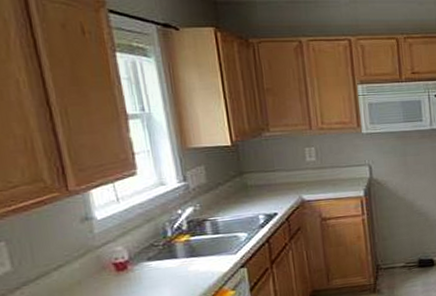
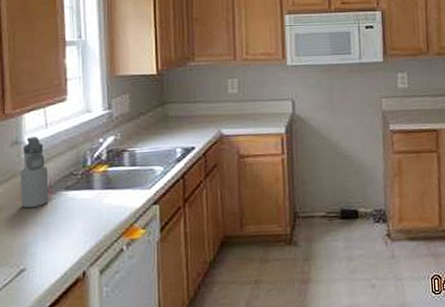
water bottle: none [95,212,131,281] -> present [20,137,49,209]

